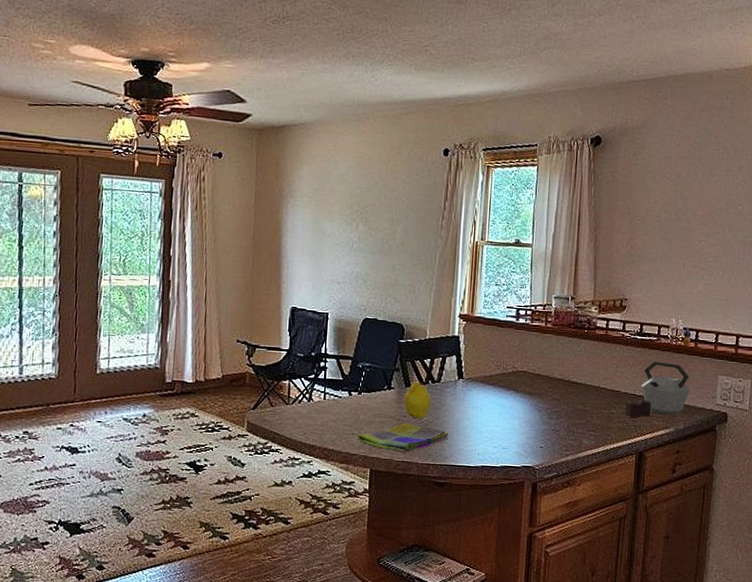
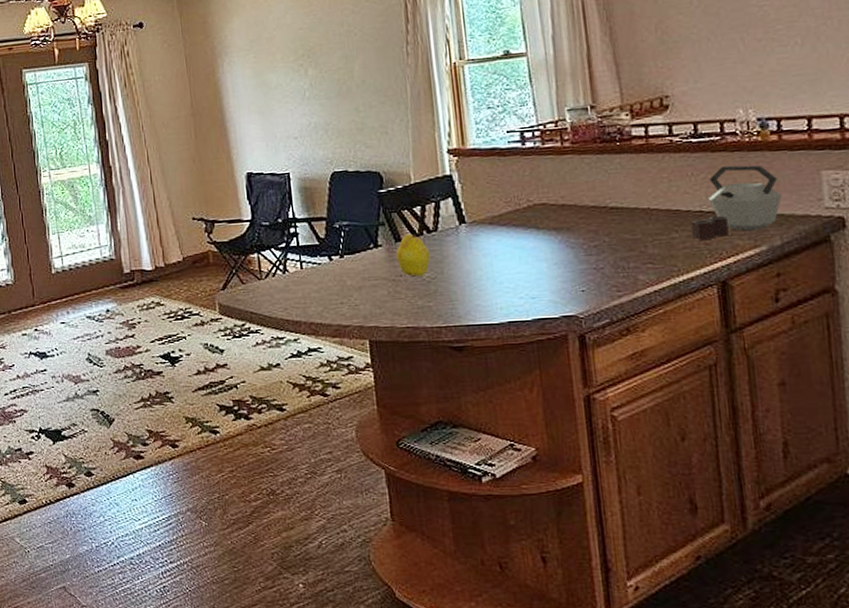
dish towel: present [357,423,449,453] -> none [347,283,460,318]

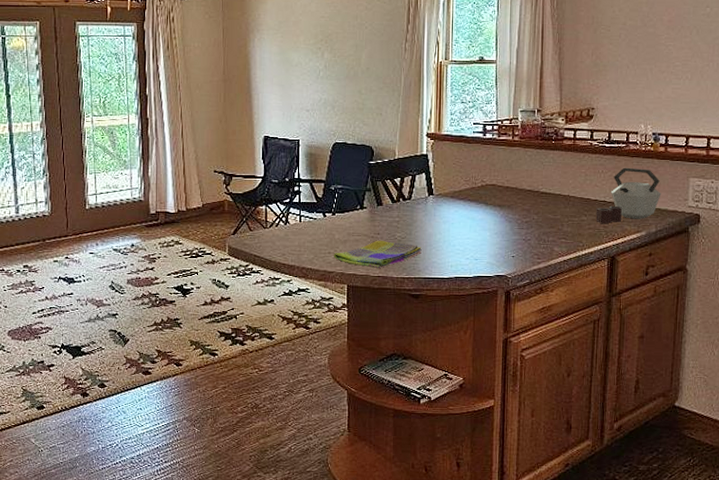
dish towel: none [347,283,460,318] -> present [334,240,422,268]
fruit: present [395,233,431,277] -> none [376,199,403,236]

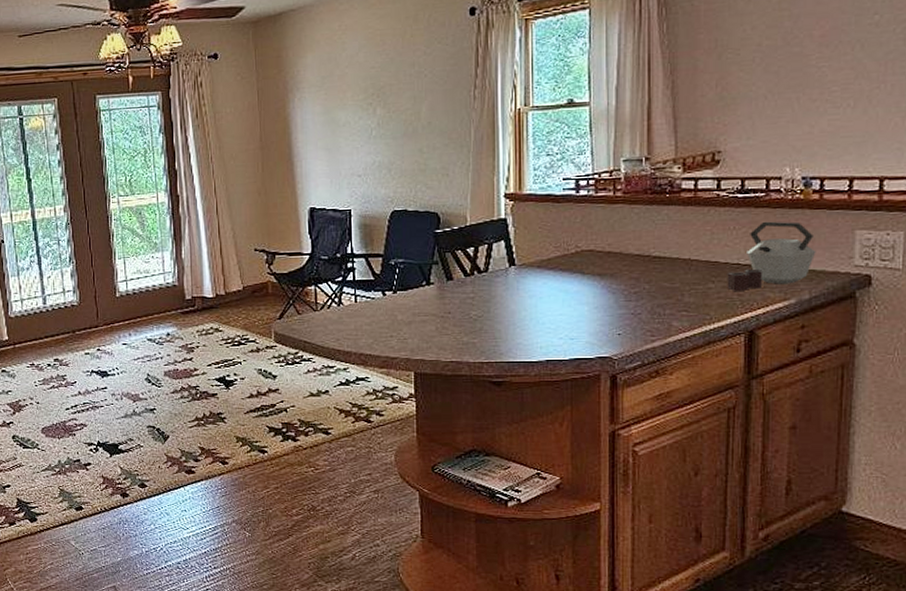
dish towel: present [334,240,422,268] -> none [397,320,503,352]

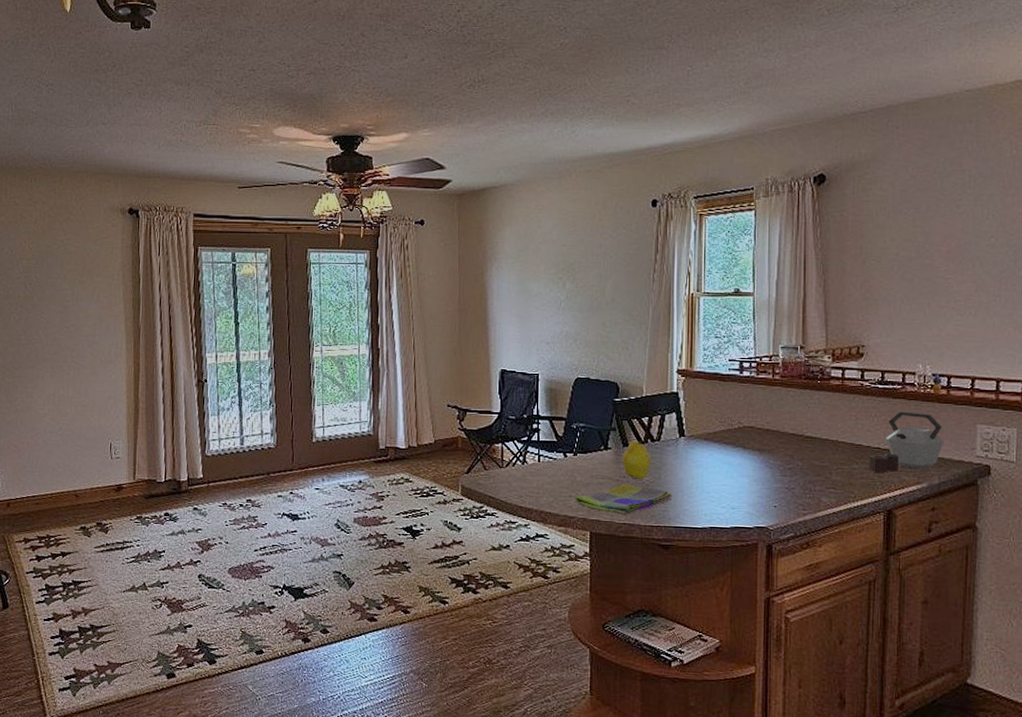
dish towel: none [397,320,503,352] -> present [575,484,672,515]
fruit: none [446,273,479,314] -> present [622,440,652,480]

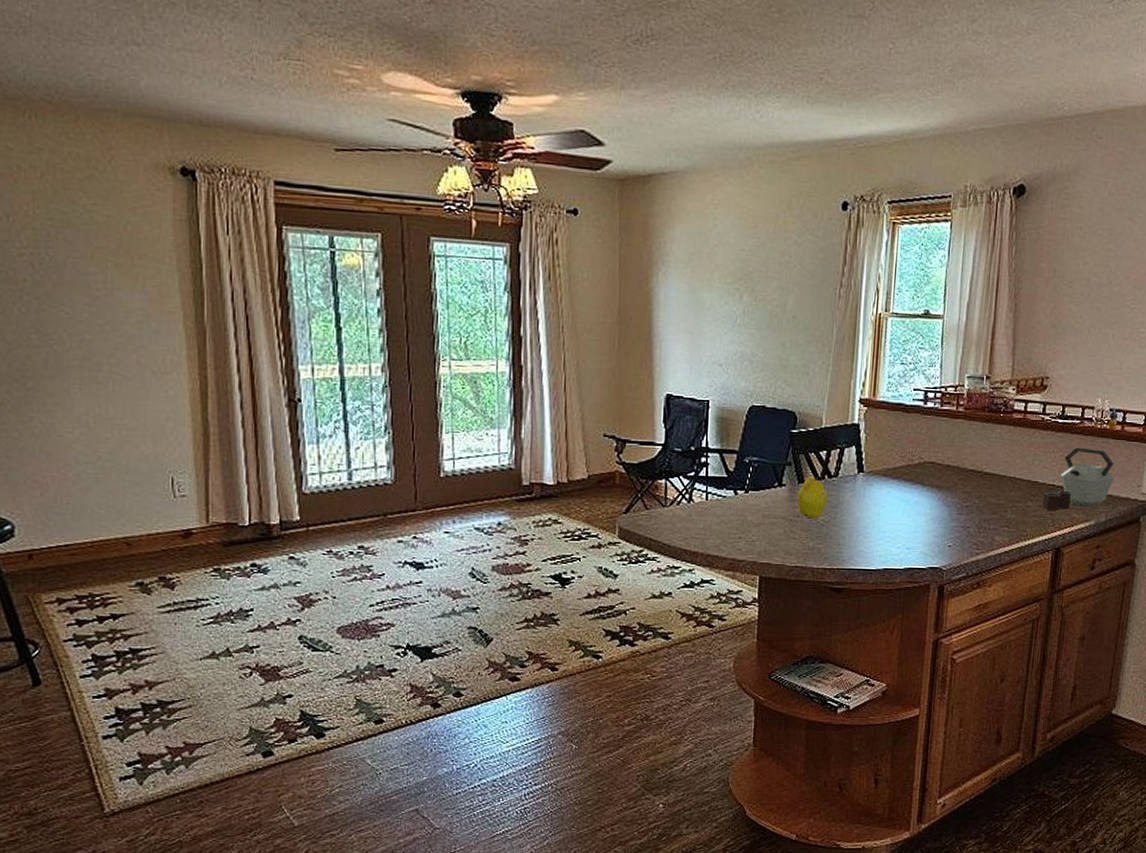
dish towel: present [575,484,672,515] -> none [745,524,847,557]

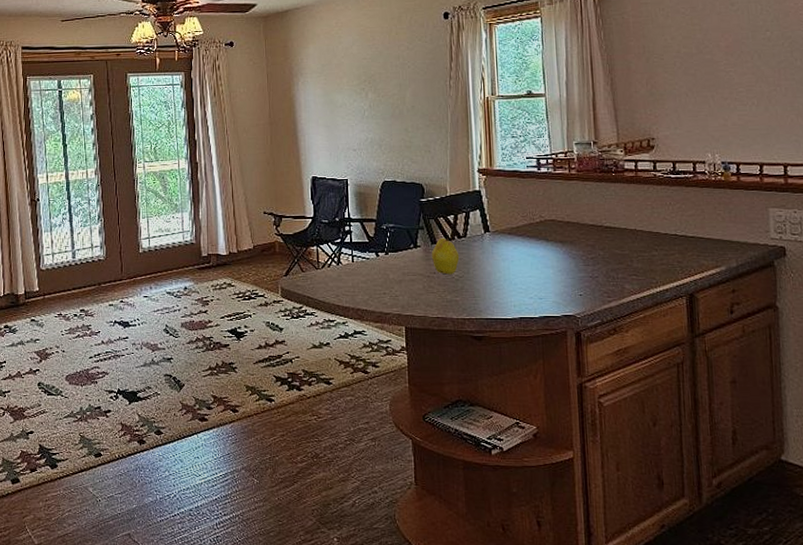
kettle: present [1042,447,1115,511] -> none [667,198,739,258]

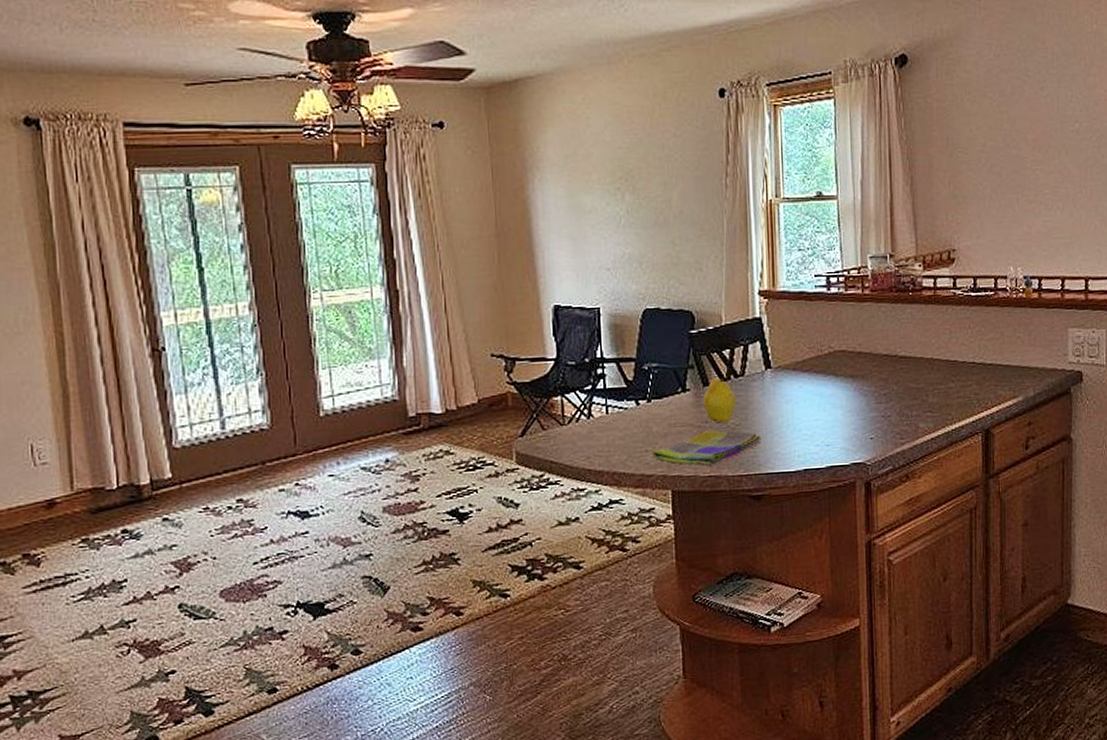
dish towel: none [389,279,482,309] -> present [652,430,761,466]

